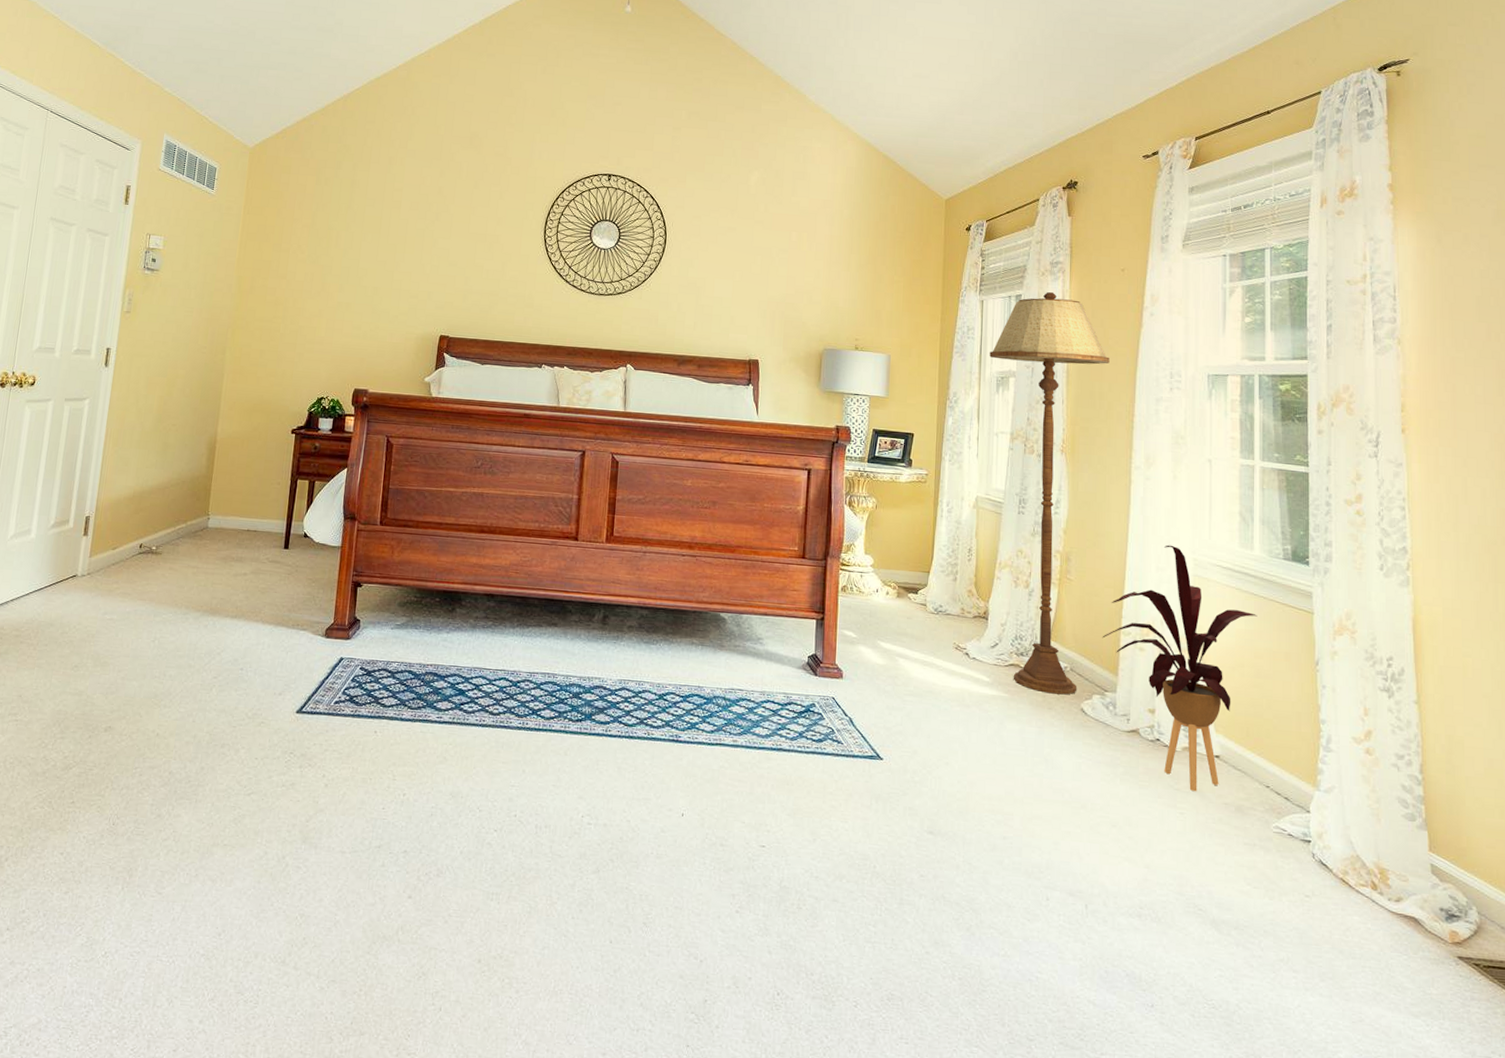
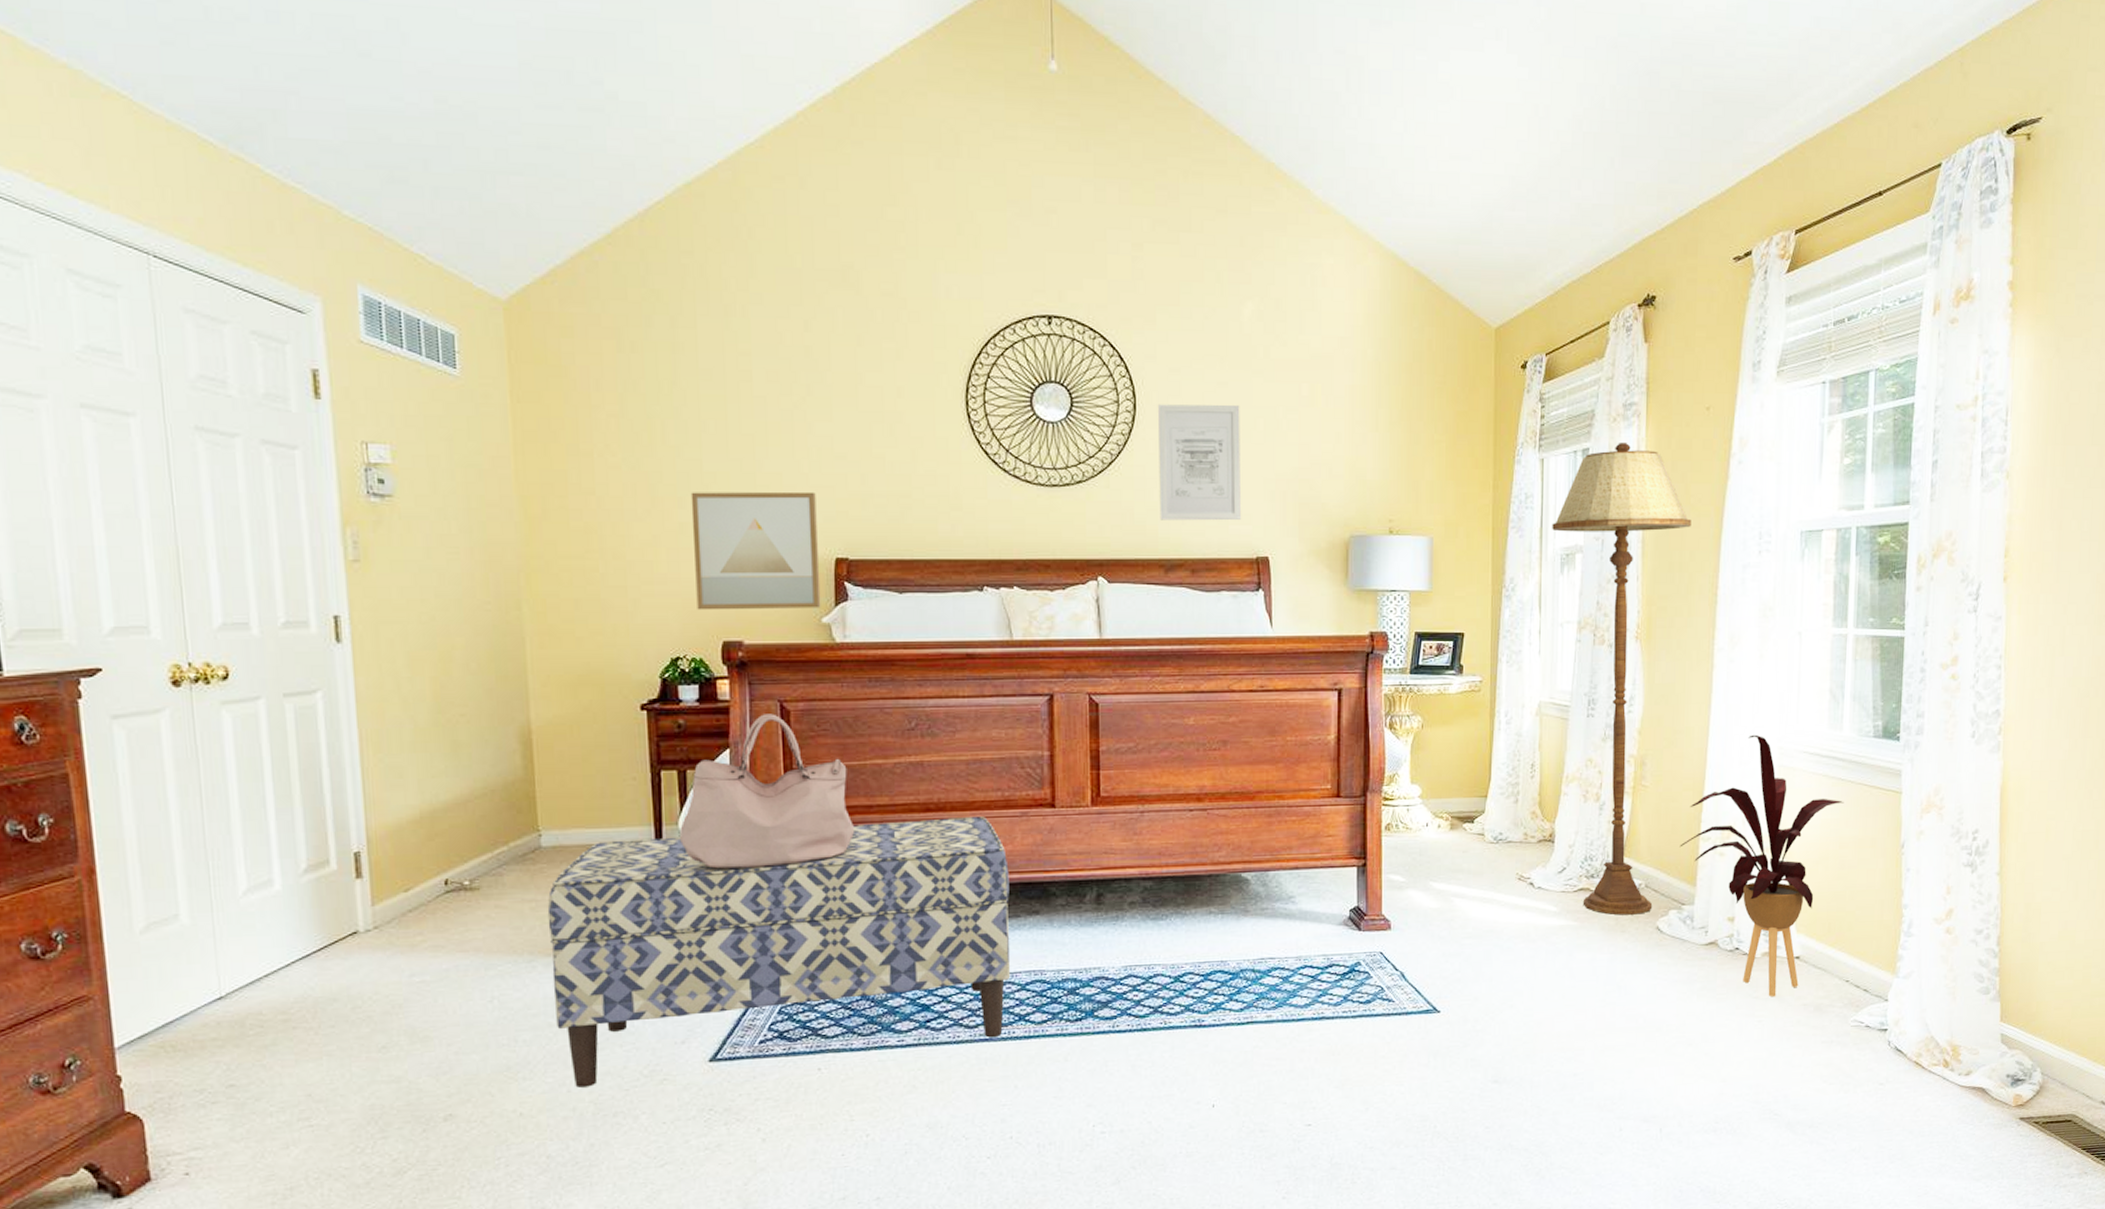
bench: none [194,528,538,726] -> present [547,817,1011,1088]
handbag: none [302,445,428,563] -> present [679,714,854,869]
wall art: none [340,281,433,371] -> present [690,491,821,610]
wall art: none [677,241,744,330] -> present [1157,404,1242,521]

